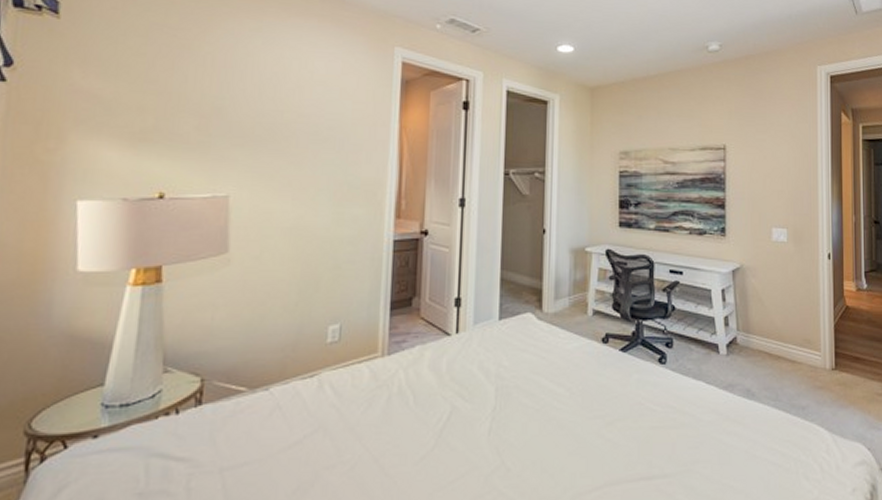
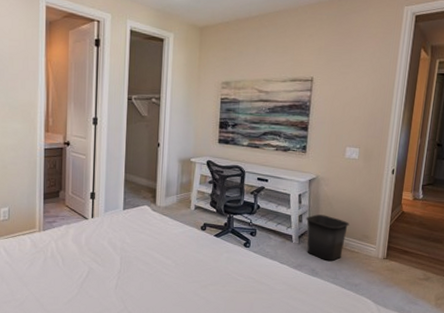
waste bin: none [733,315,786,378] -> present [305,214,349,262]

